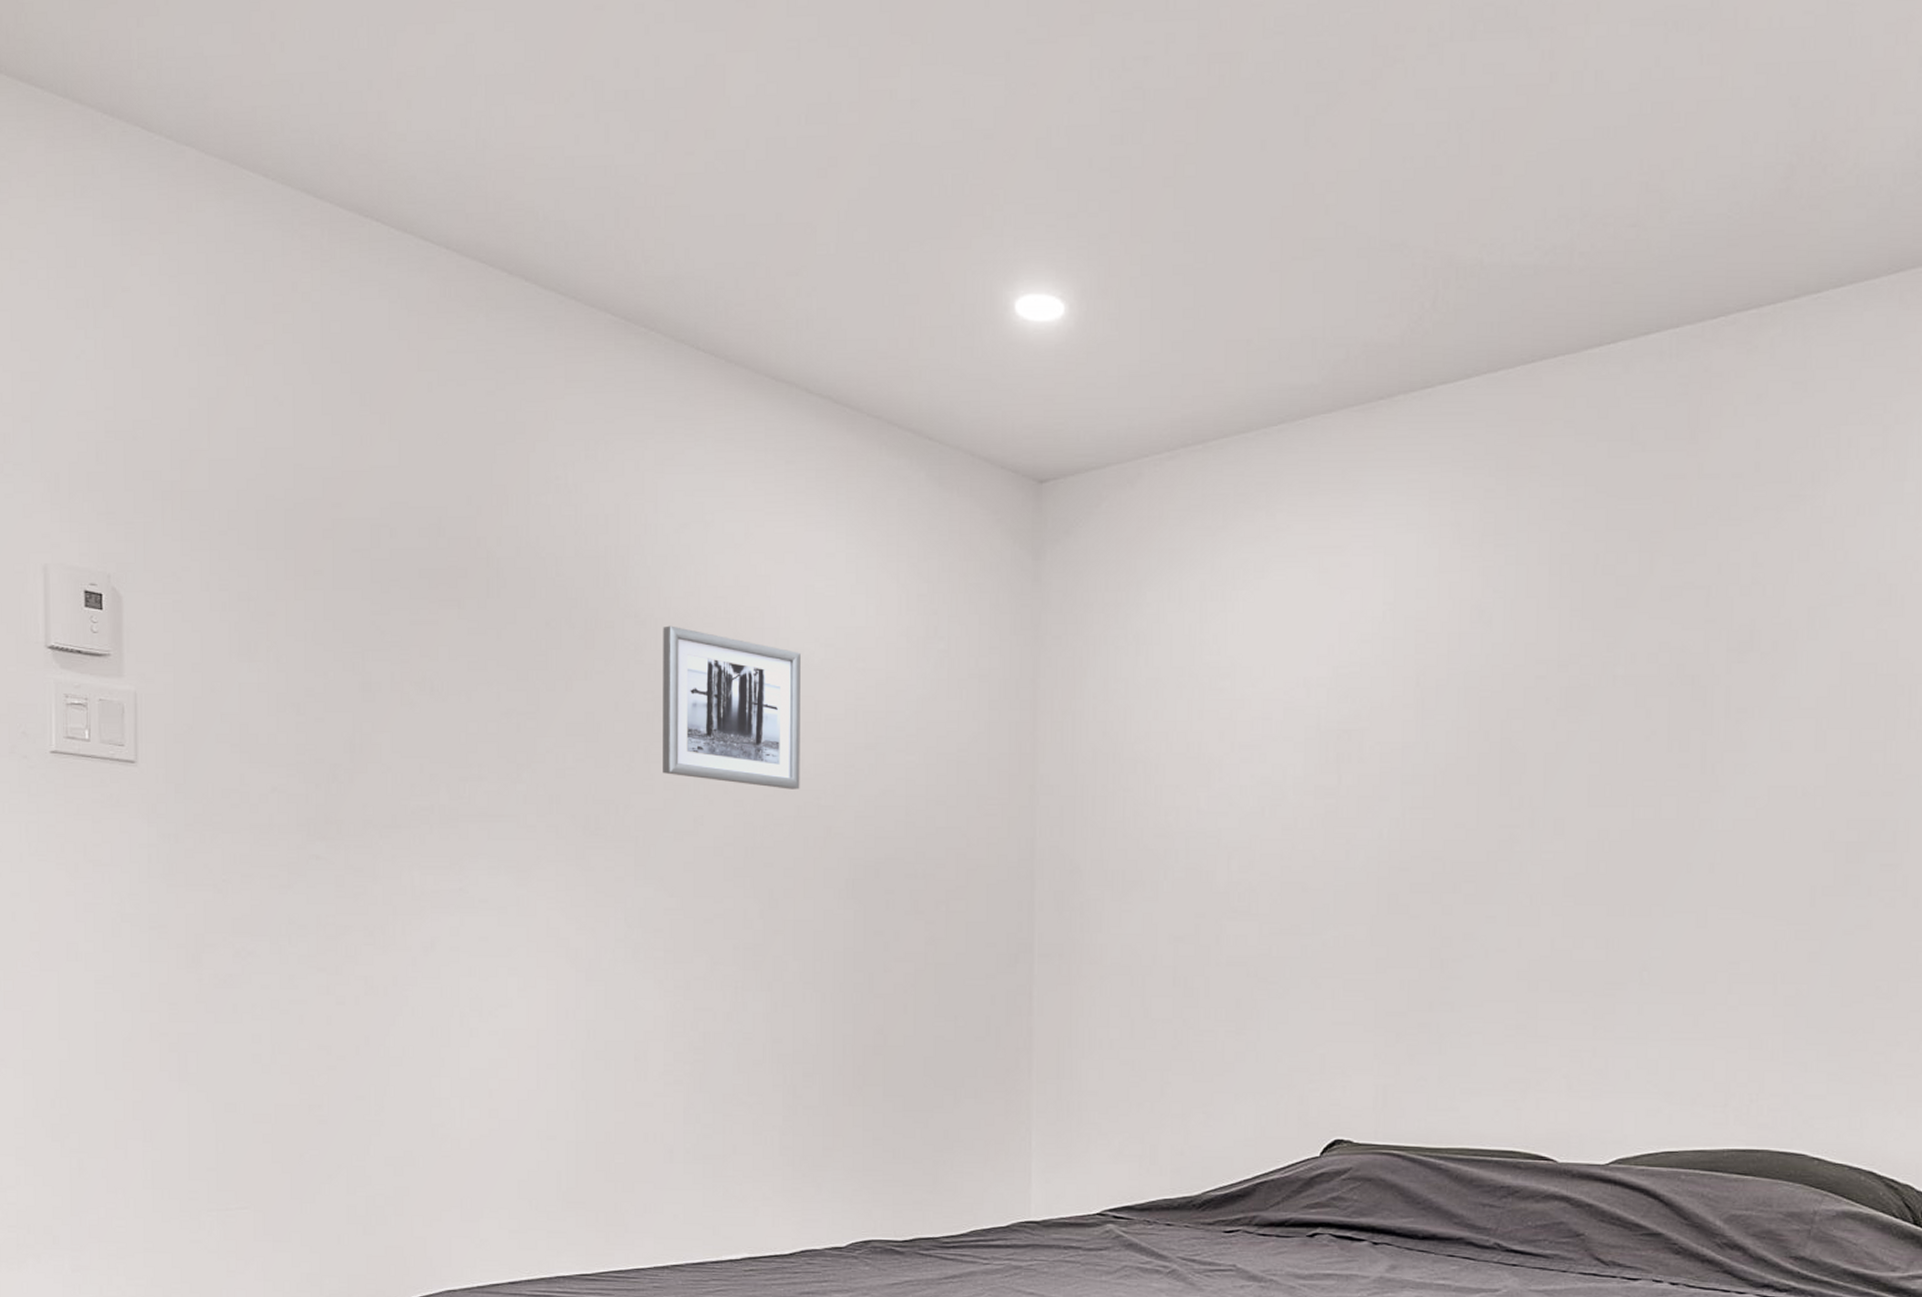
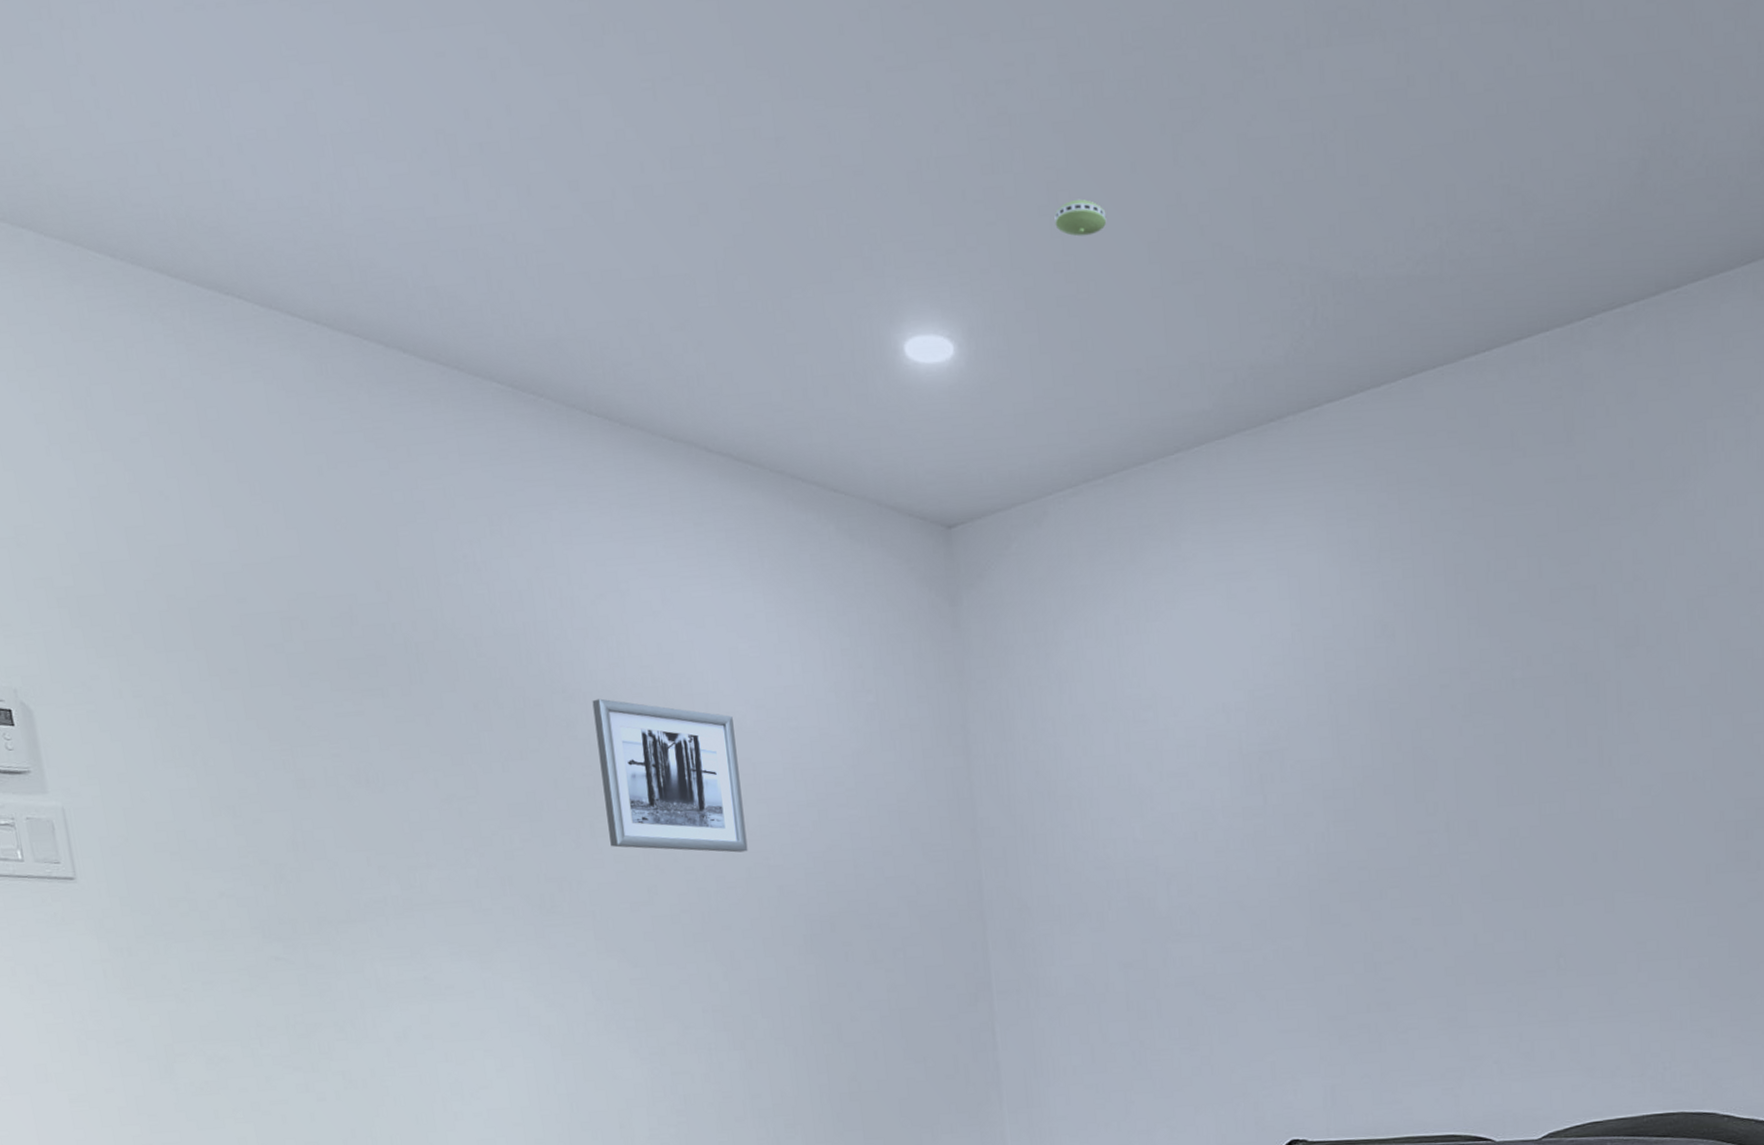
smoke detector: none [1179,172,1231,208] -> present [1054,199,1107,237]

